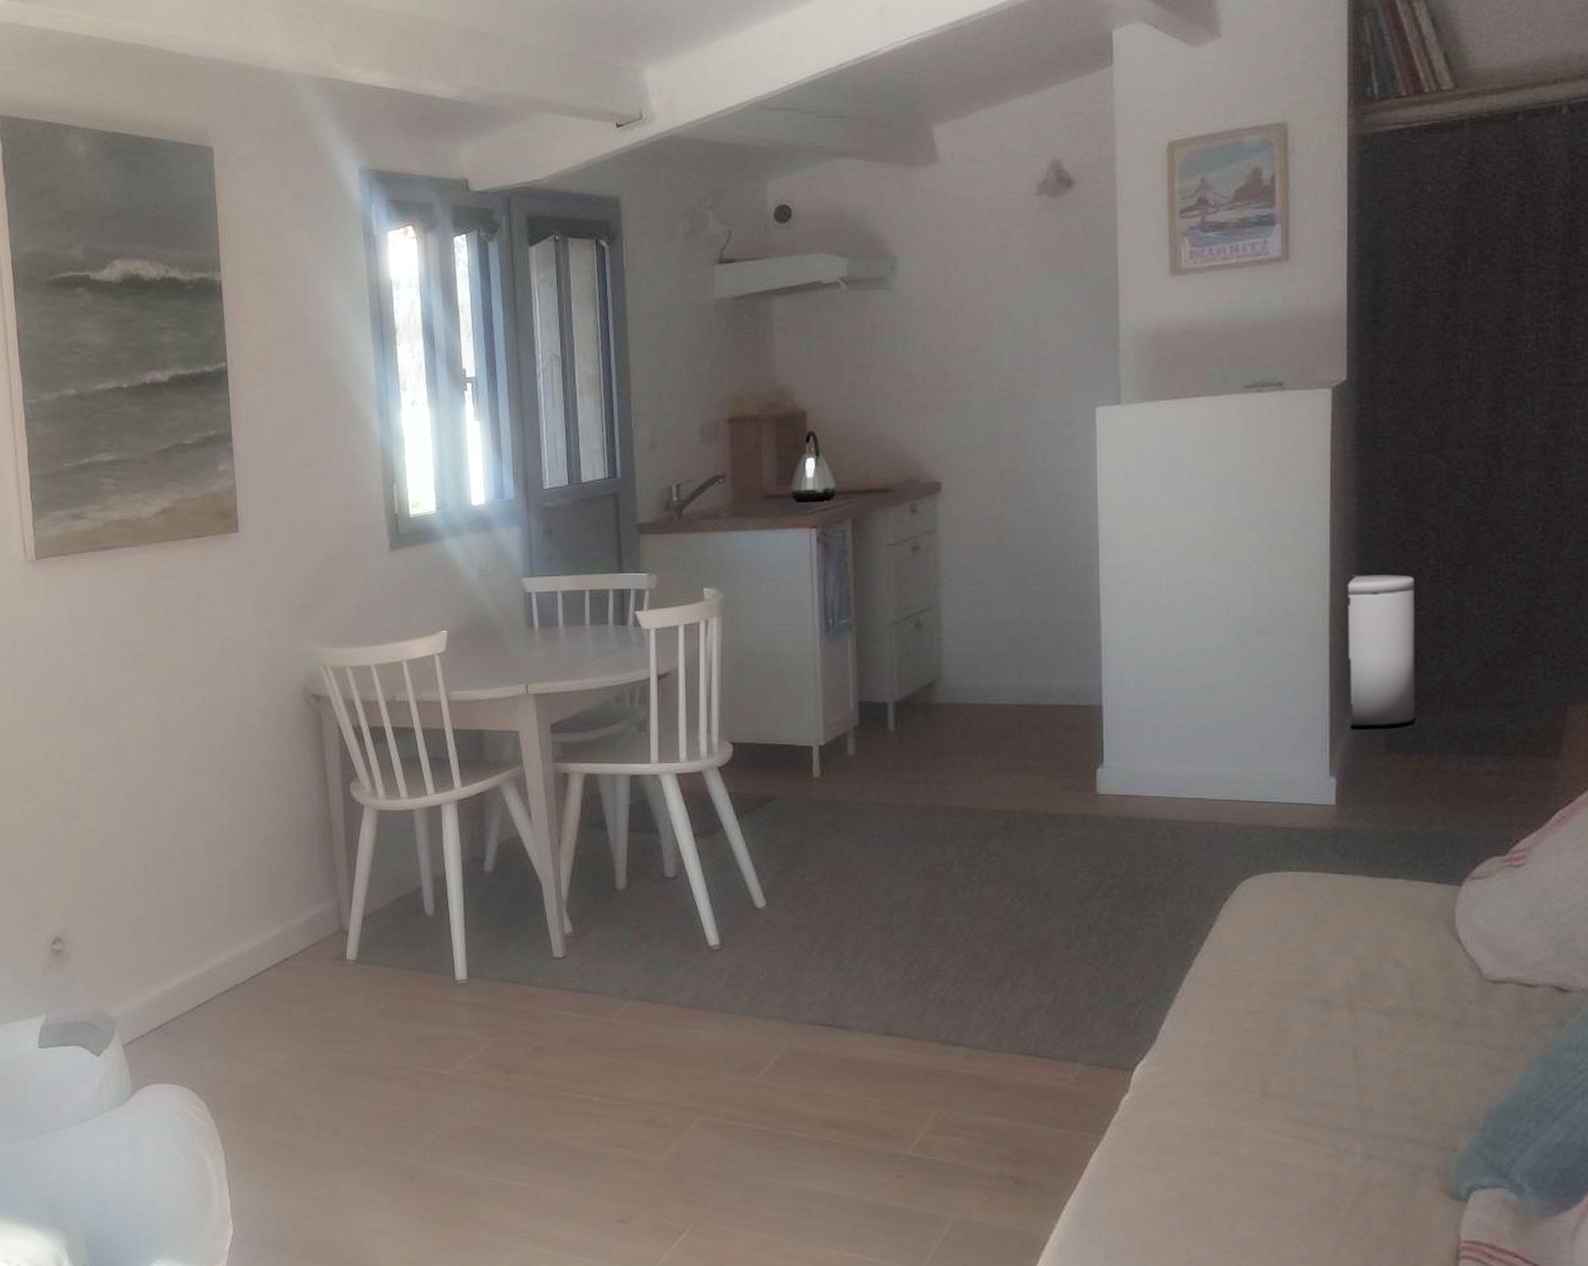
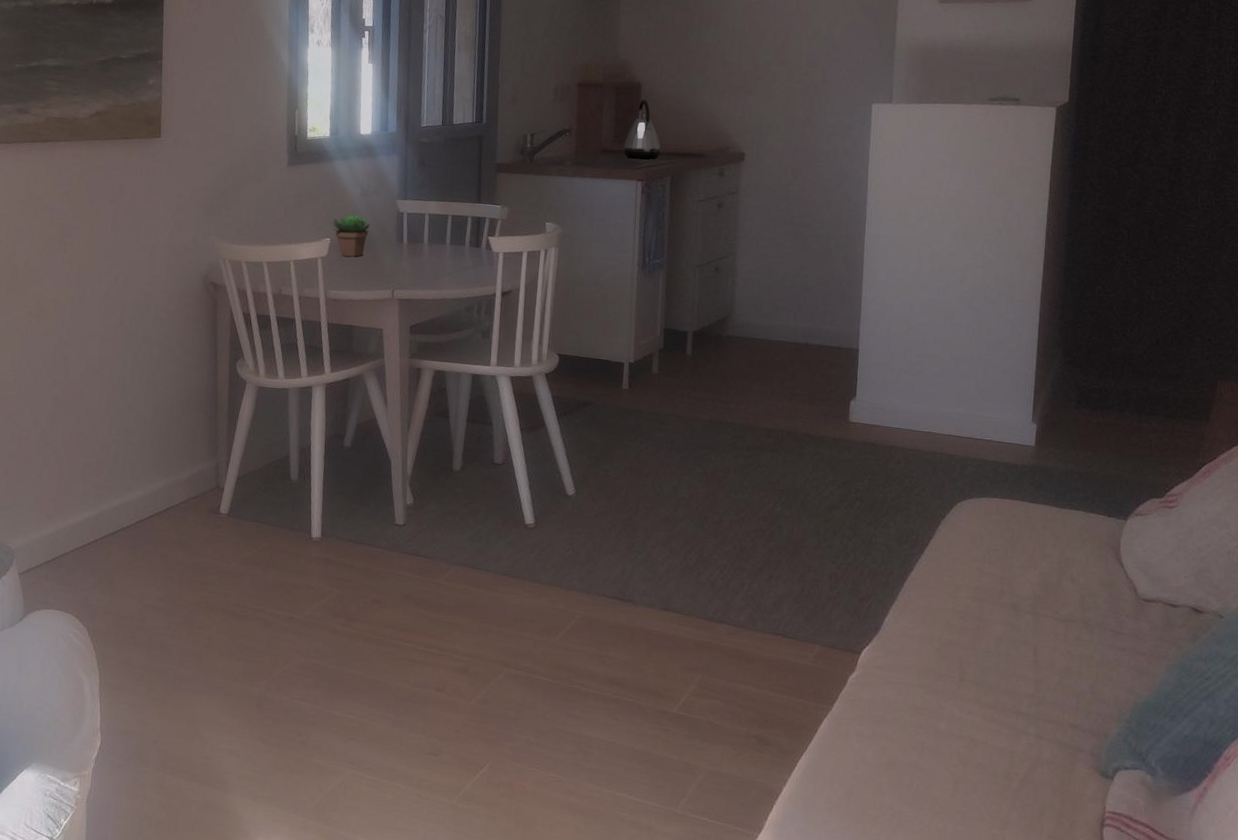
succulent plant: none [446,600,495,651] -> present [331,214,372,257]
pedal bin: present [1347,575,1416,730] -> none [1049,260,1108,388]

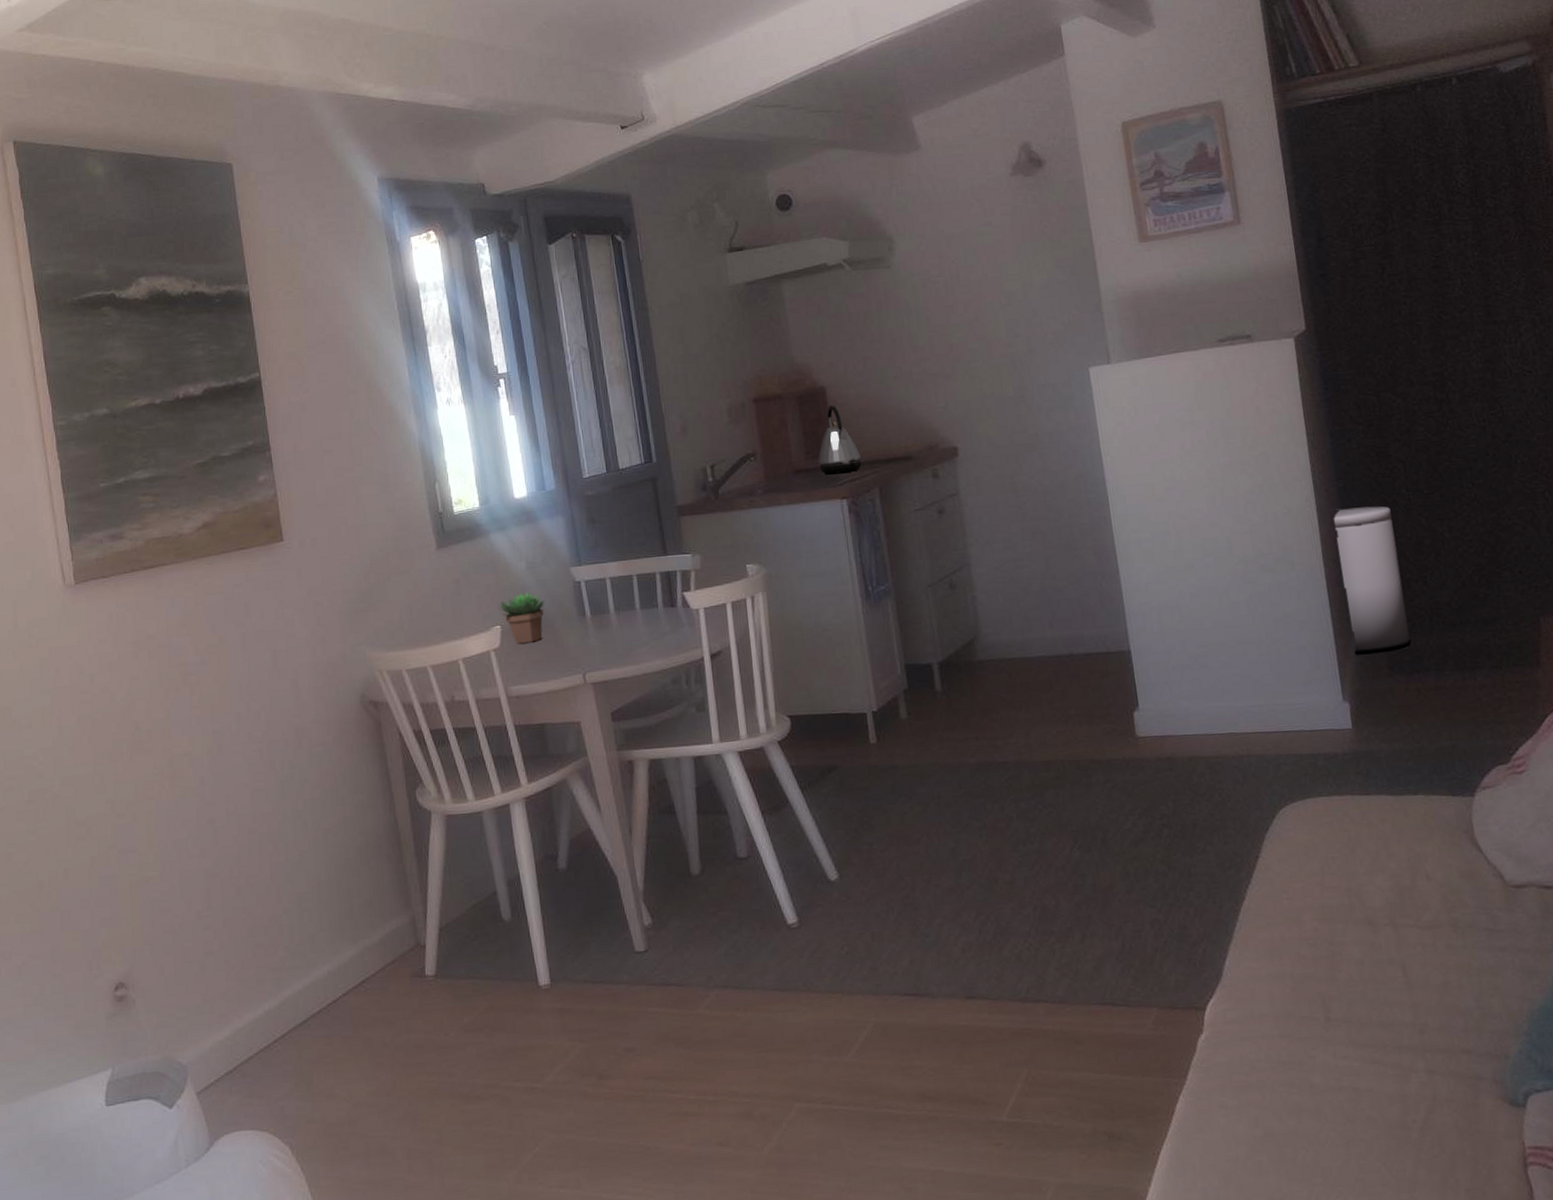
pedal bin: none [1049,260,1108,388] -> present [1333,506,1411,655]

